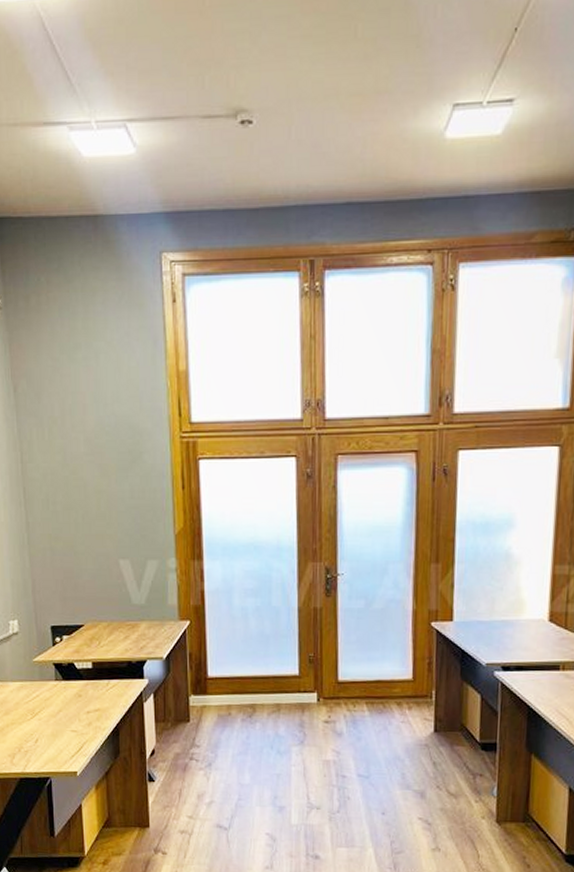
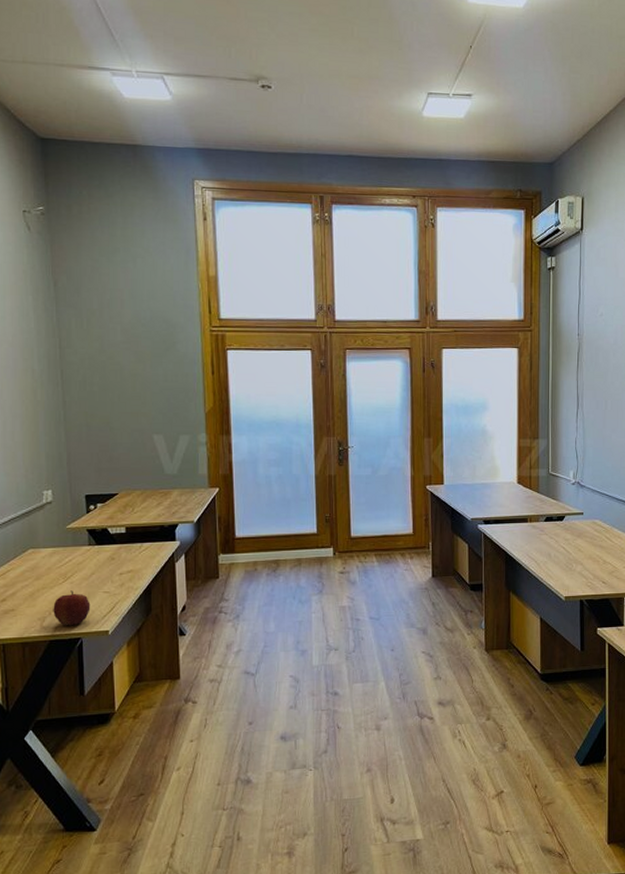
apple: none [22,727,59,765] -> present [53,590,91,626]

